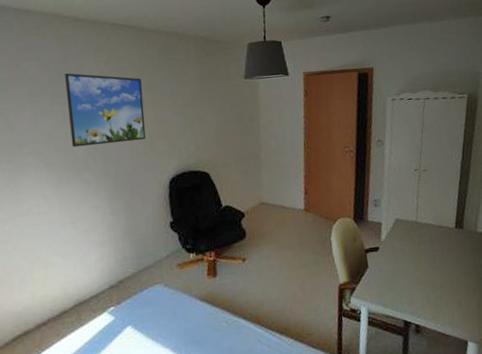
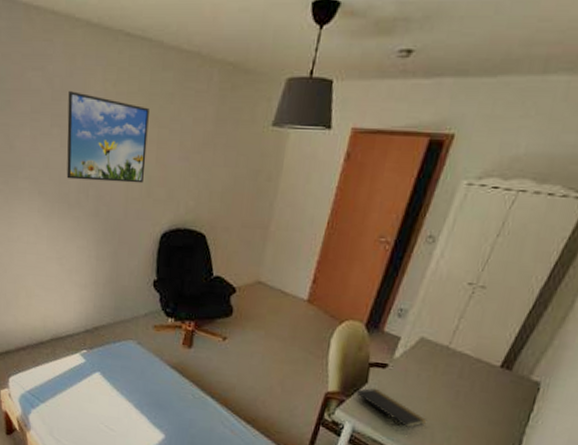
notepad: none [361,270,421,303] -> present [355,388,427,434]

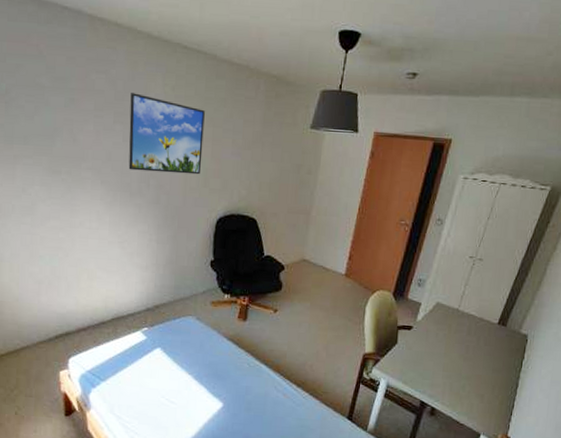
notepad: present [355,388,427,434] -> none [387,347,446,385]

